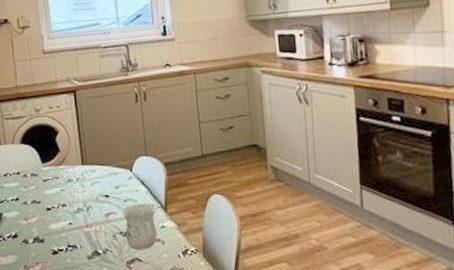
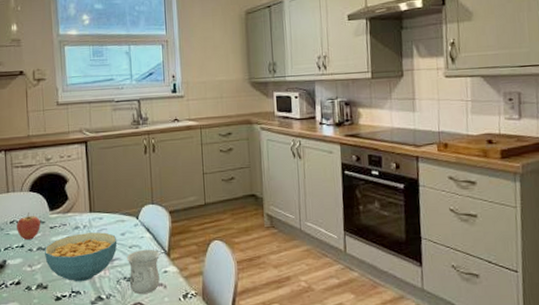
fruit: none [10,165,34,193] -> present [17,212,40,240]
cereal bowl: none [39,185,112,236] -> present [45,232,117,282]

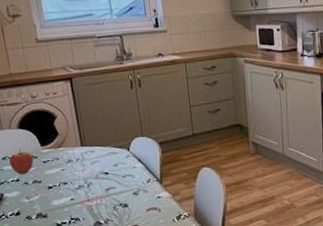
cereal bowl: present [45,232,117,282] -> none [40,164,111,210]
mug: present [127,249,161,295] -> none [121,177,154,218]

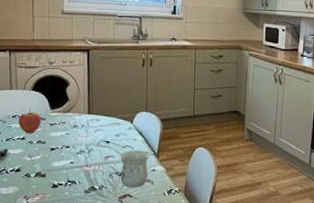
mug: none [121,177,154,218] -> present [120,150,150,188]

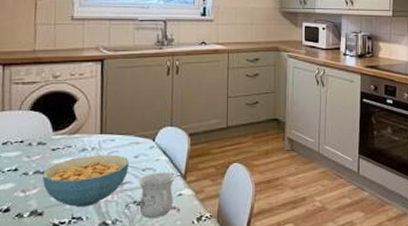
fruit: present [19,109,41,133] -> none [10,133,40,163]
cereal bowl: none [44,131,112,174] -> present [43,154,130,208]

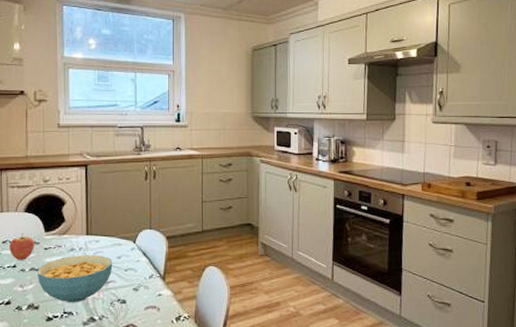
fruit: none [10,133,40,163] -> present [9,233,34,260]
mug: present [138,172,176,219] -> none [122,272,156,317]

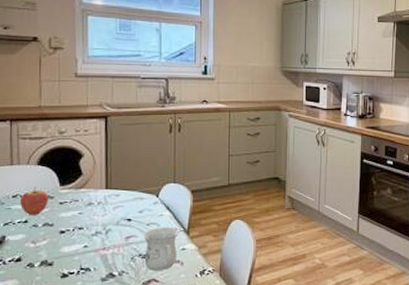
cereal bowl: present [38,254,113,303] -> none [52,208,134,259]
mug: none [122,272,156,317] -> present [143,227,180,272]

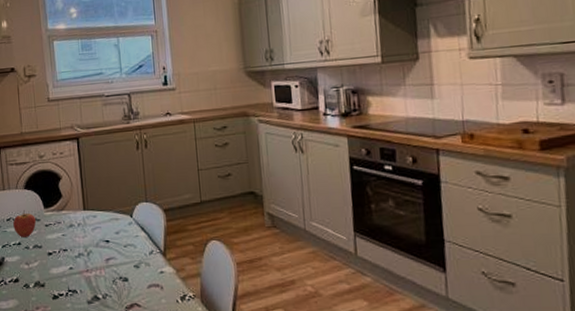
mug: present [143,227,180,272] -> none [122,248,156,296]

